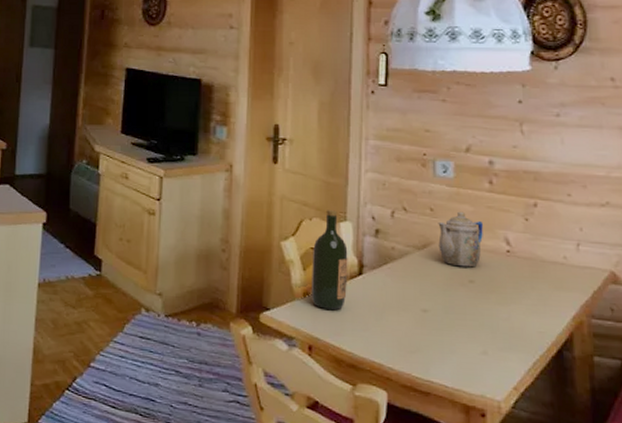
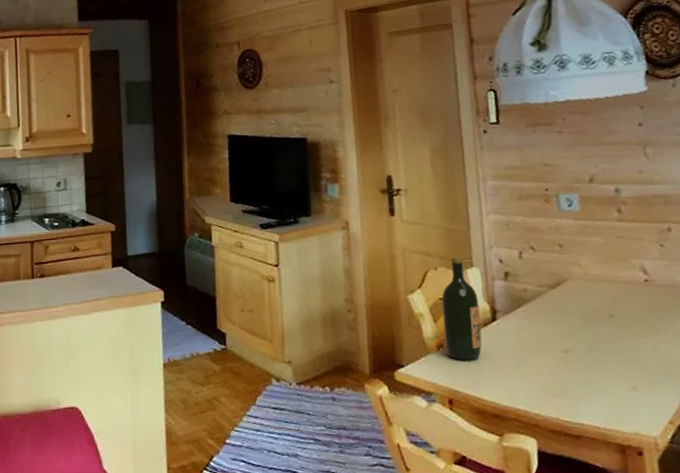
teapot: present [438,211,483,268] -> none [569,244,618,302]

